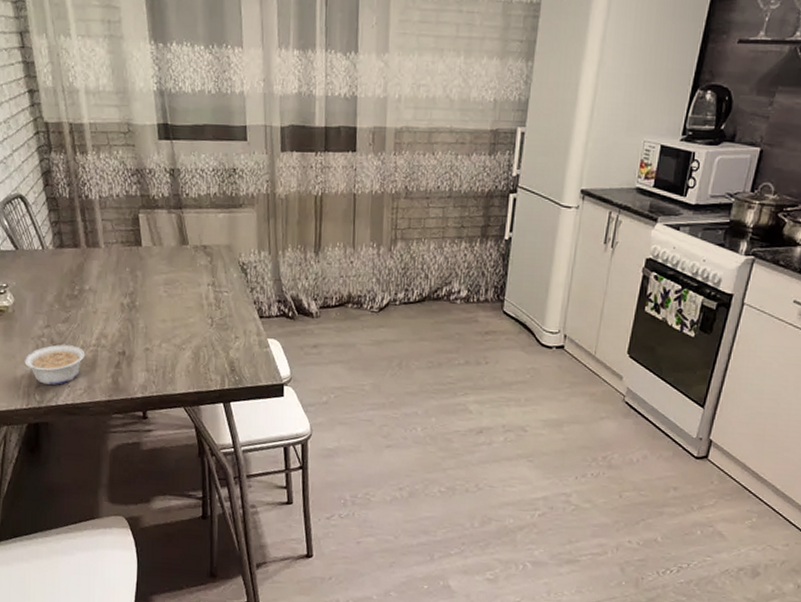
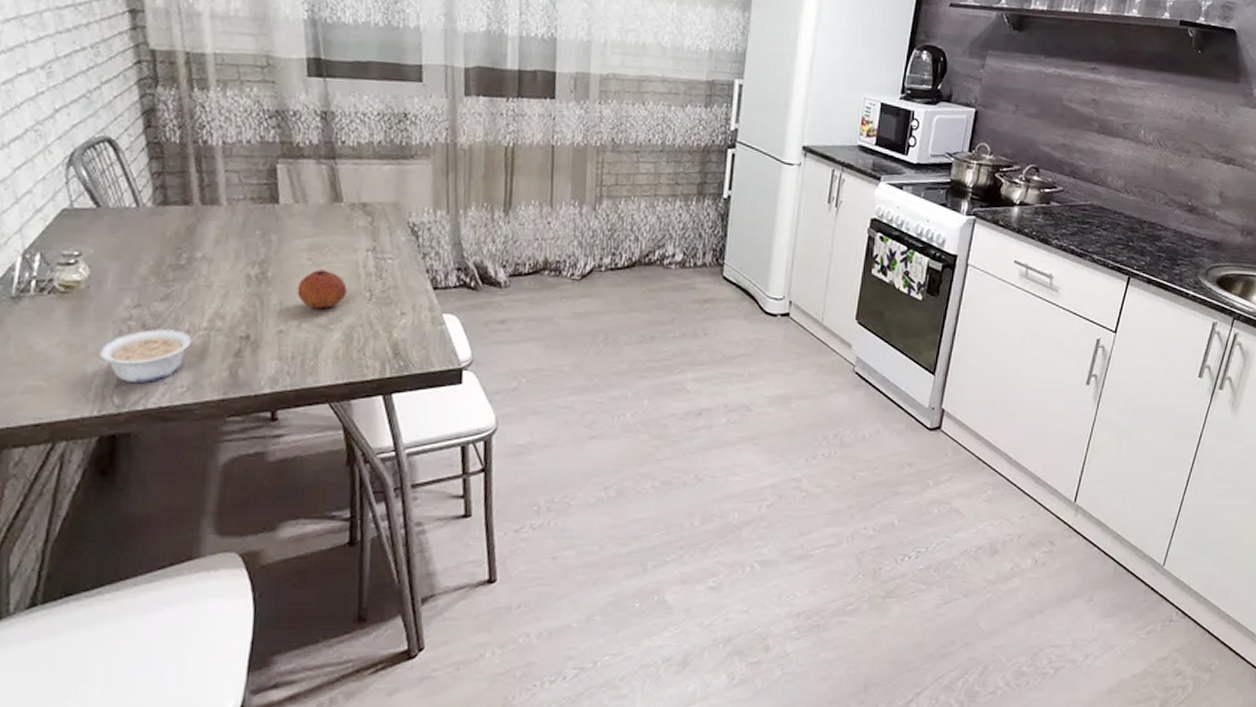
fruit: none [157,300,194,332] -> present [297,269,347,309]

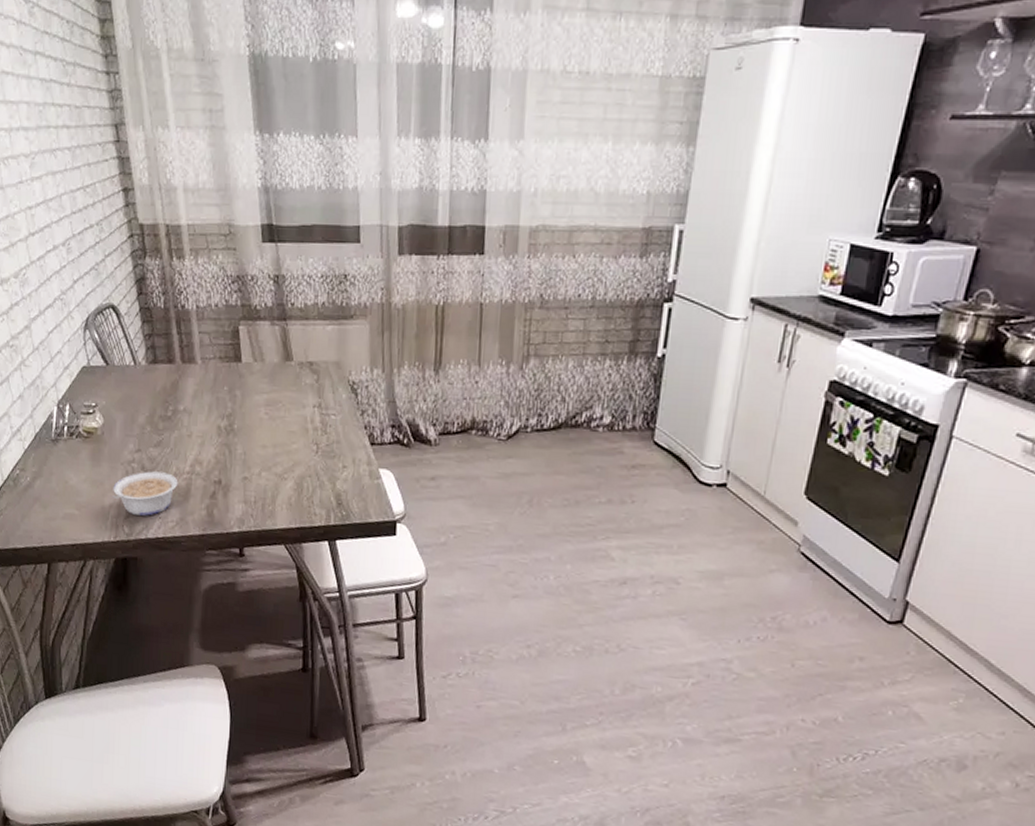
fruit: present [297,269,347,309] -> none [257,423,298,460]

